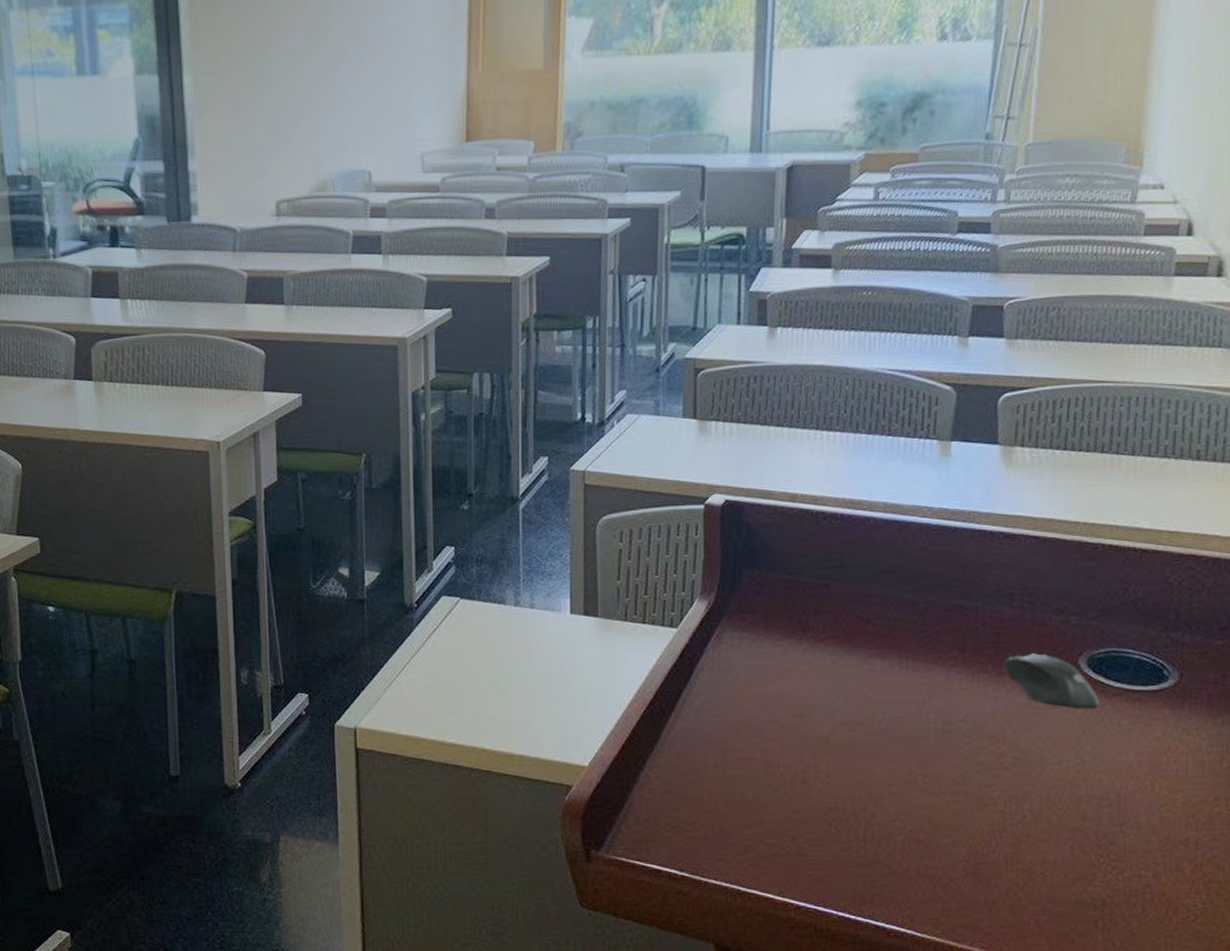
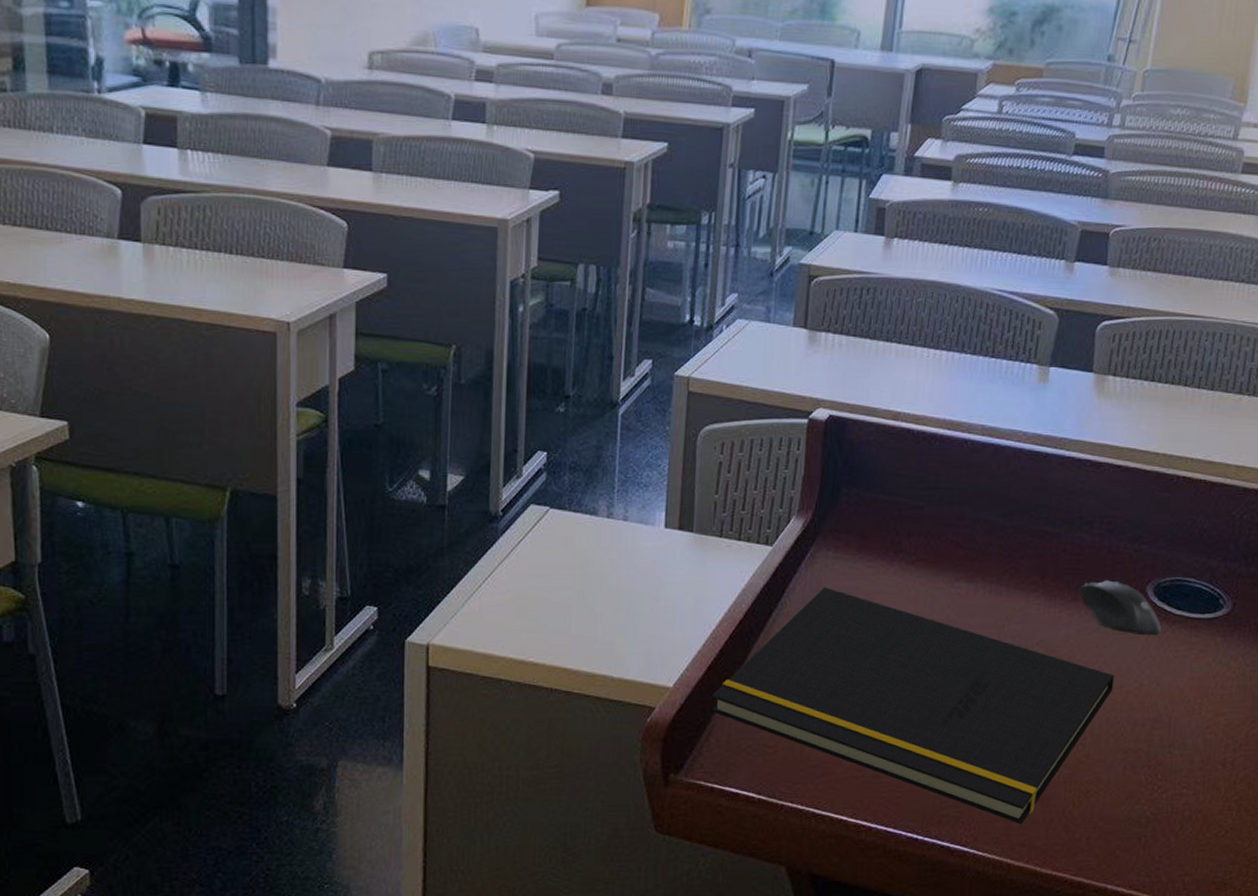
notepad: none [627,667,1051,906] -> present [711,587,1115,825]

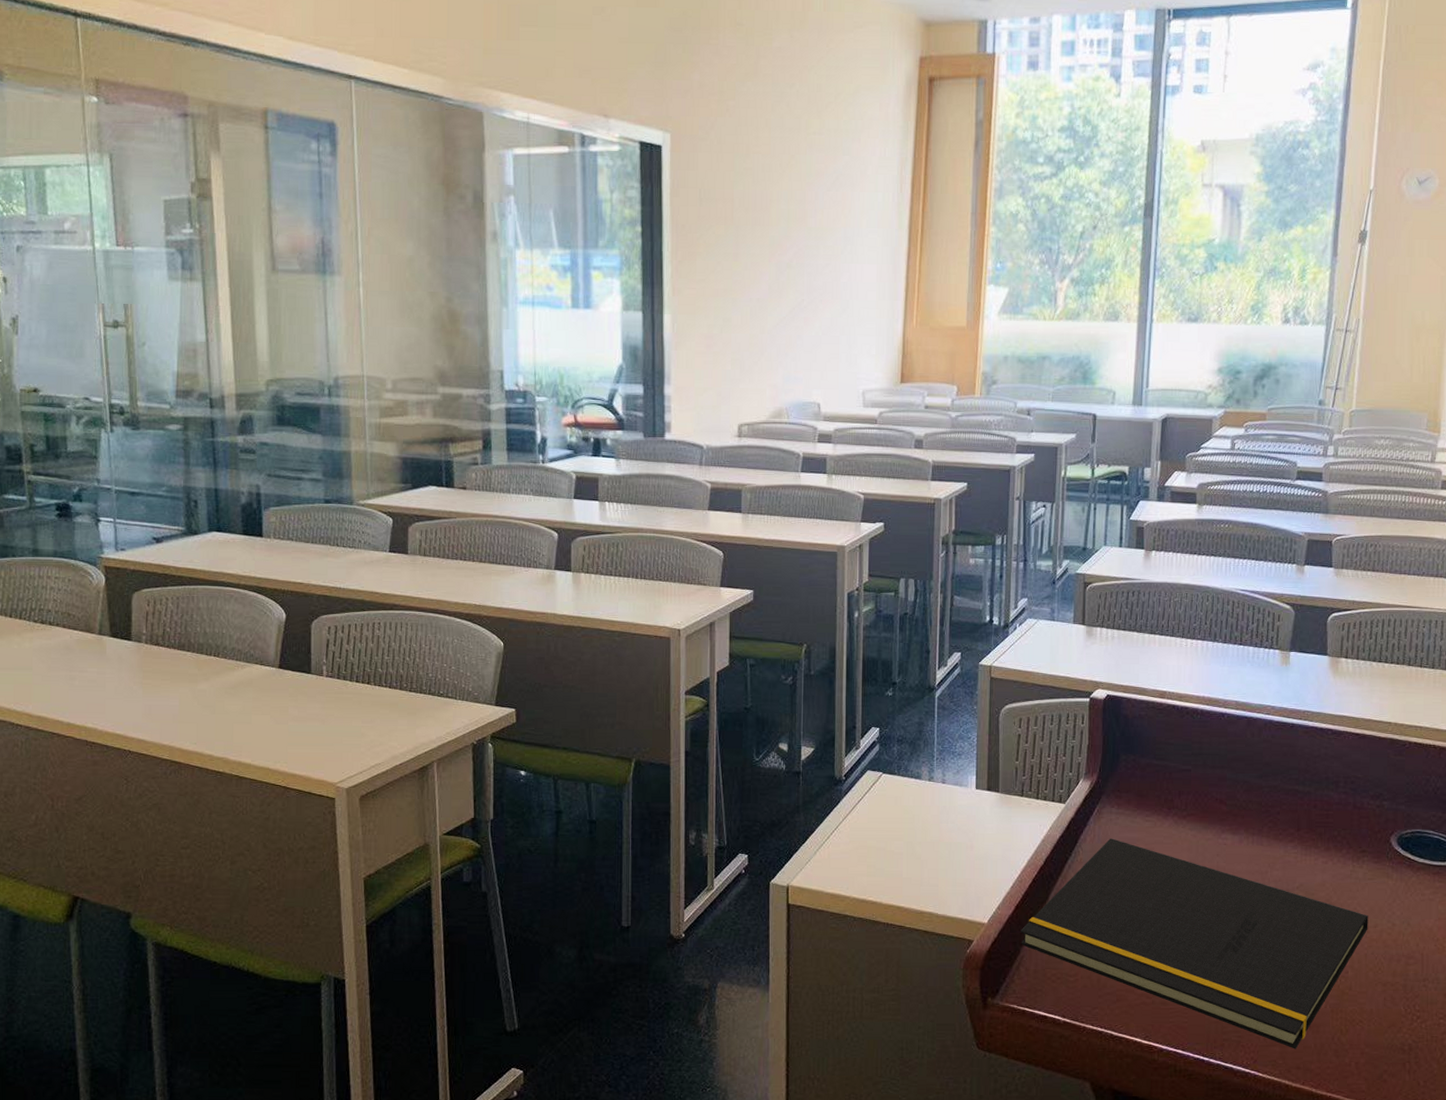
computer mouse: present [1079,580,1162,636] -> none [1331,832,1408,881]

